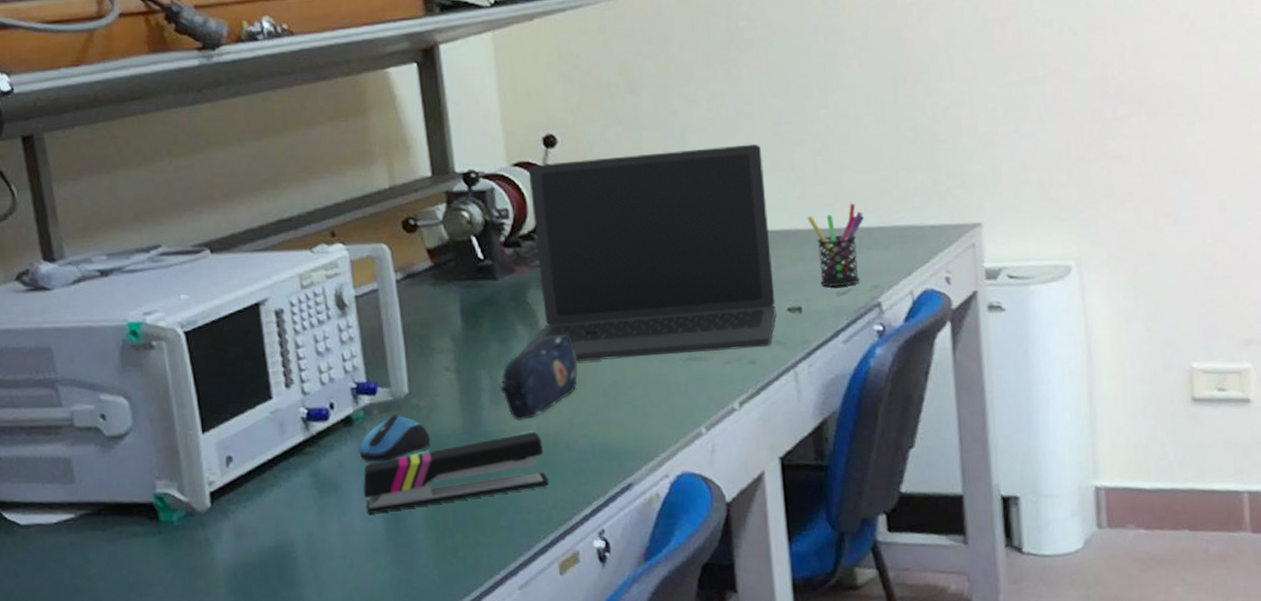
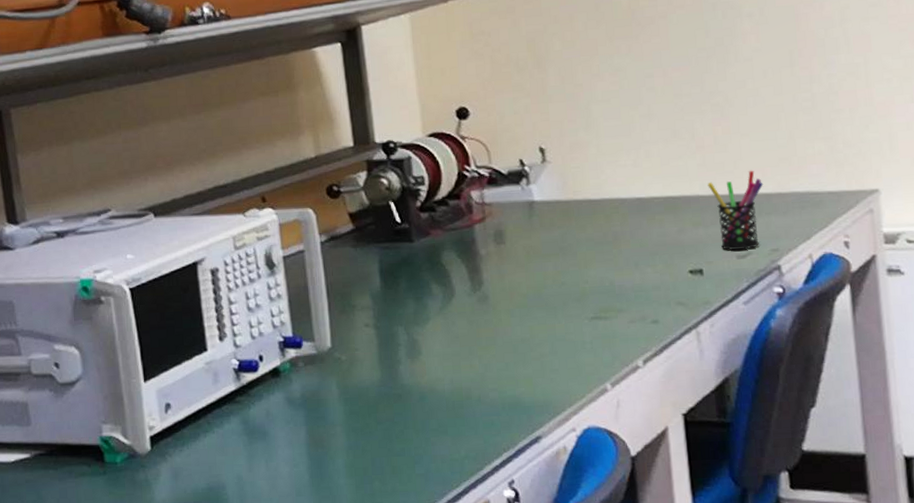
computer mouse: present [359,415,431,462] -> none [285,367,352,411]
stapler: present [363,432,549,514] -> none [288,385,461,459]
pencil case: present [500,334,578,421] -> none [416,293,489,375]
laptop: present [517,143,776,362] -> none [432,114,678,320]

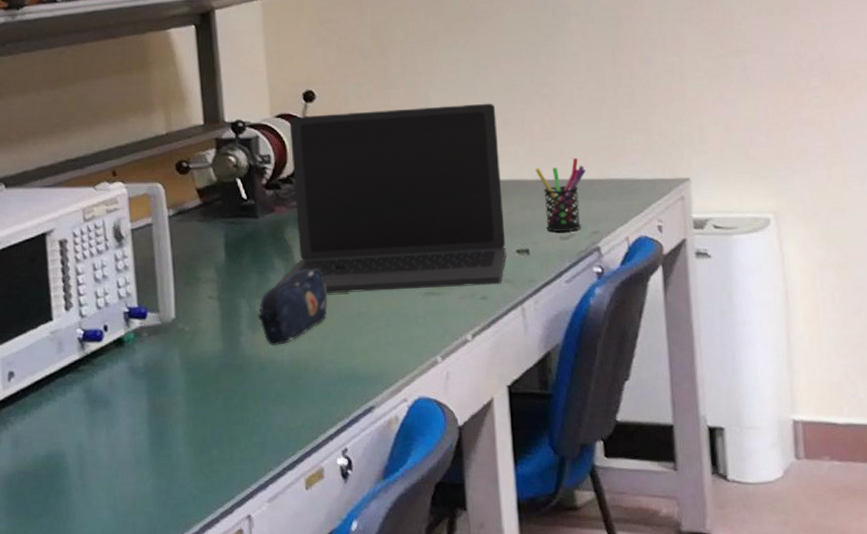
pencil case: none [416,293,489,375] -> present [257,268,328,347]
laptop: none [432,114,678,320] -> present [274,103,506,294]

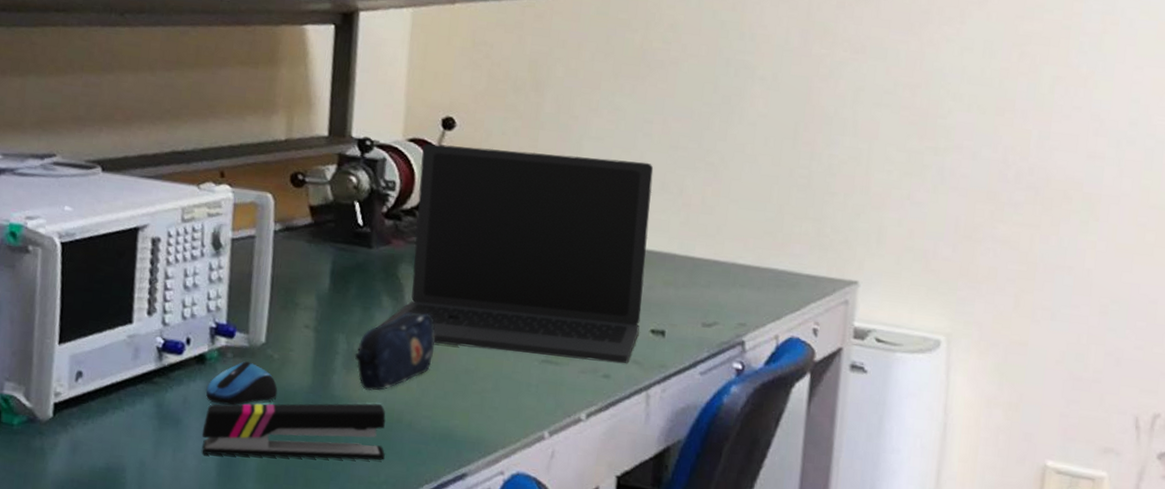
computer mouse: none [128,337,193,380] -> present [205,361,278,405]
stapler: none [130,357,298,428] -> present [201,403,386,461]
pen holder: present [535,157,586,232] -> none [686,238,743,319]

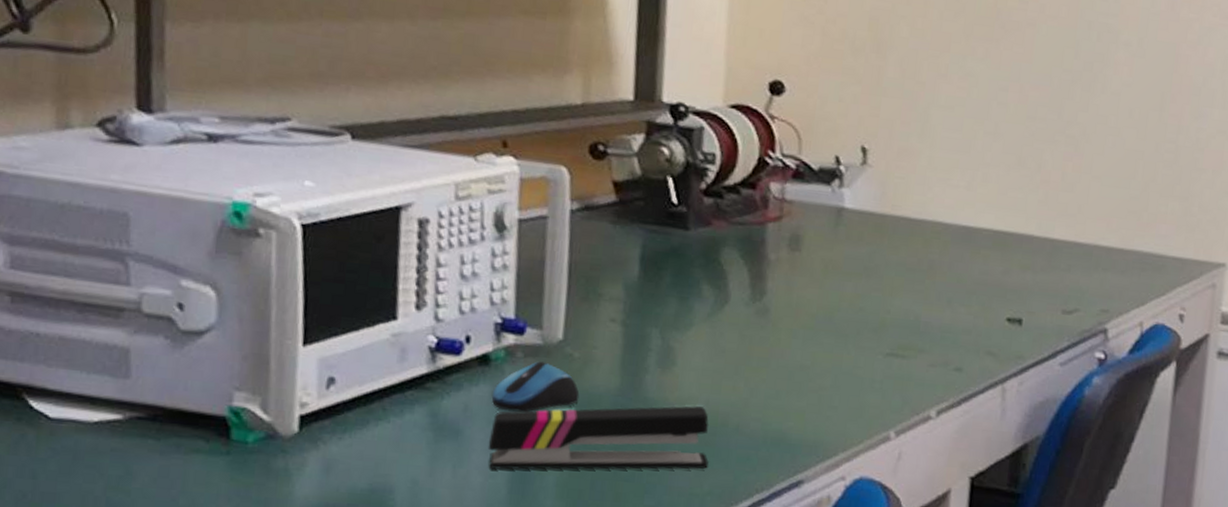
pencil case: present [354,312,435,392] -> none [670,302,765,393]
laptop: present [378,143,654,364] -> none [697,110,1009,356]

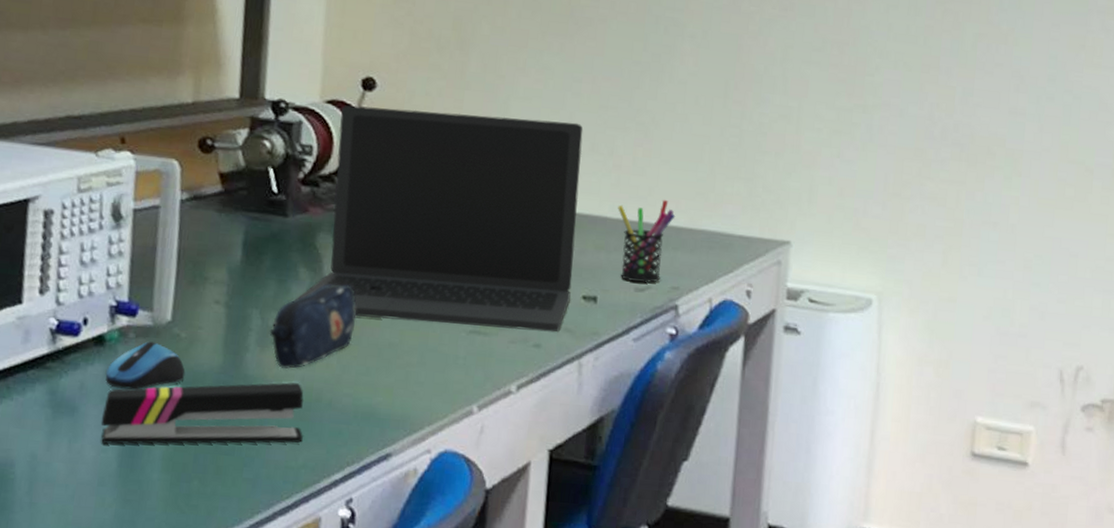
pencil case: none [670,302,765,393] -> present [269,284,357,370]
laptop: none [697,110,1009,356] -> present [294,105,583,332]
pen holder: none [1045,217,1106,305] -> present [618,199,676,283]

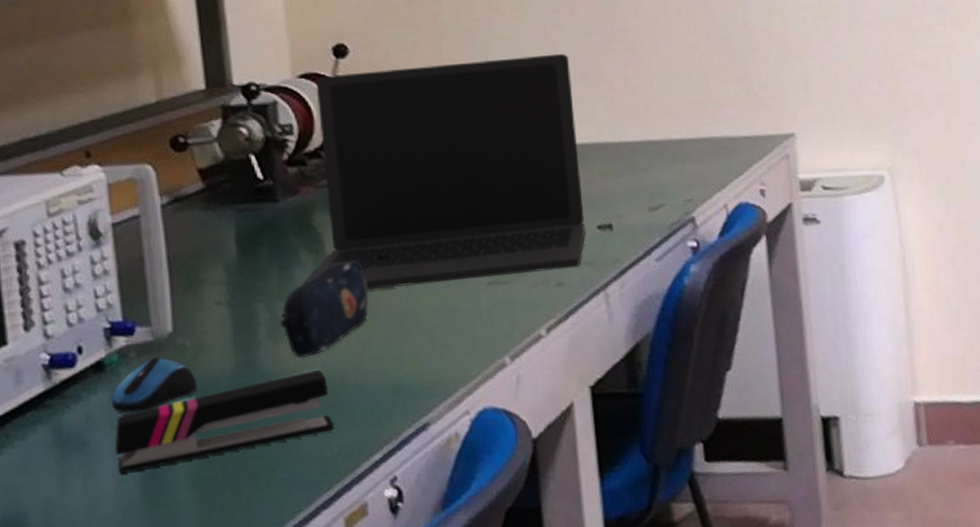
pen holder: present [618,199,676,283] -> none [617,114,677,202]

